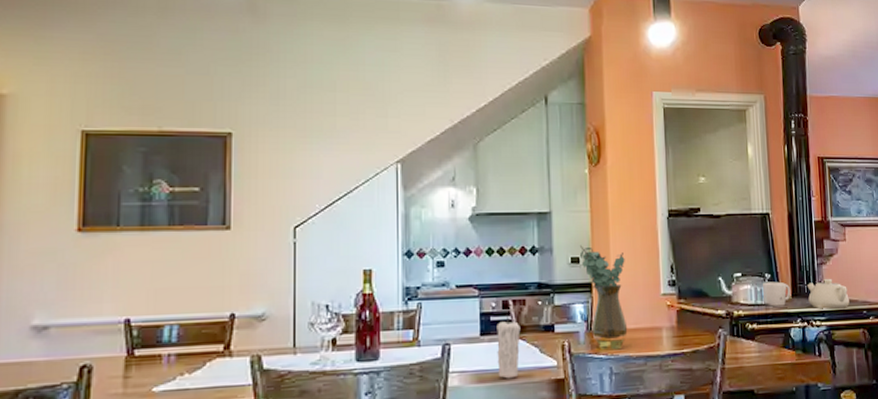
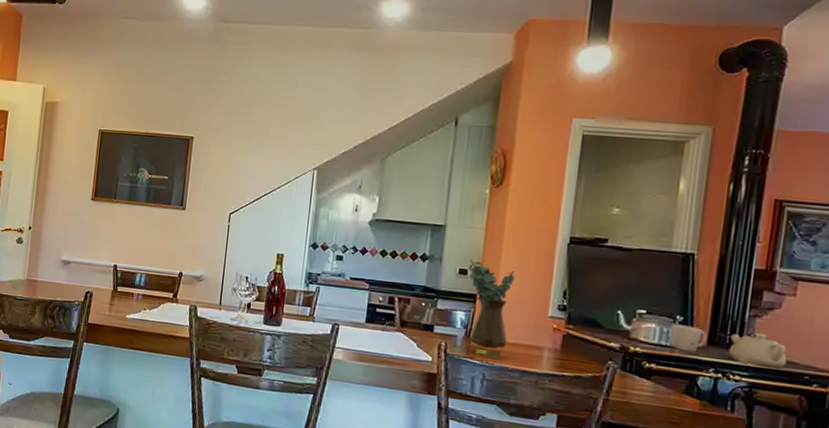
candle: present [496,314,521,379] -> none [376,308,403,364]

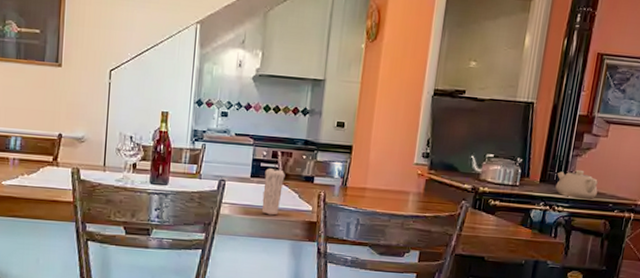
candle: none [376,308,403,364] -> present [261,162,285,216]
vase: present [469,259,515,360] -> none [346,112,386,206]
mug: present [668,323,708,352] -> none [510,165,540,189]

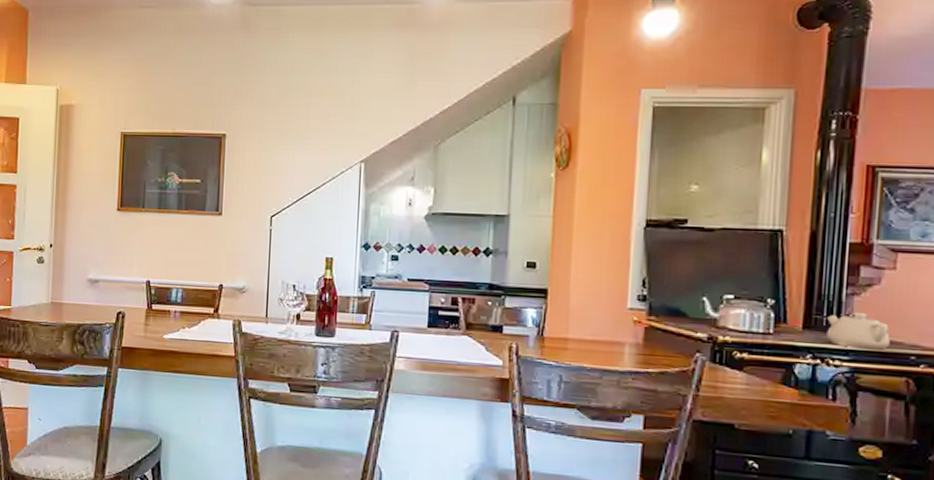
candle: present [261,162,285,216] -> none [442,310,468,371]

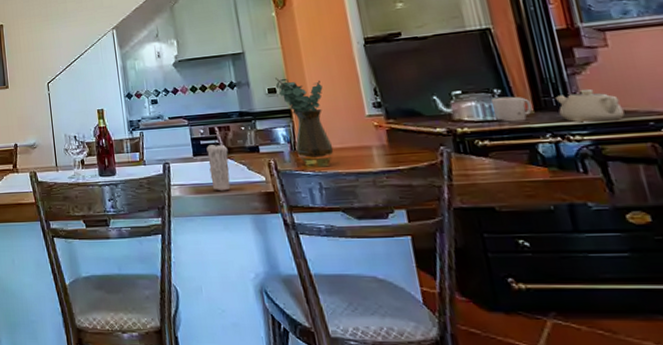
candle: none [442,310,468,371] -> present [206,138,231,191]
vase: none [538,250,588,359] -> present [275,77,334,168]
mug: none [760,308,803,338] -> present [491,96,533,122]

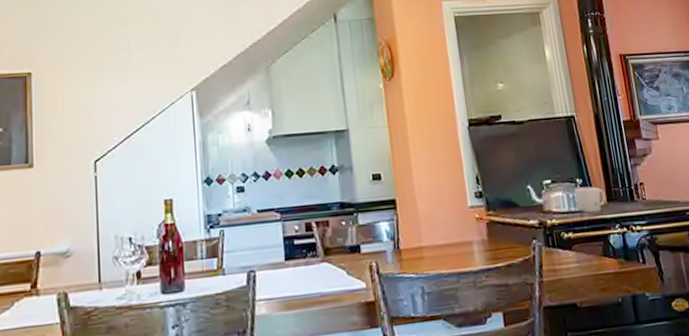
candle: present [206,138,231,191] -> none [301,236,327,305]
vase: present [275,77,334,168] -> none [380,161,437,270]
teapot: present [556,88,625,123] -> none [623,179,671,214]

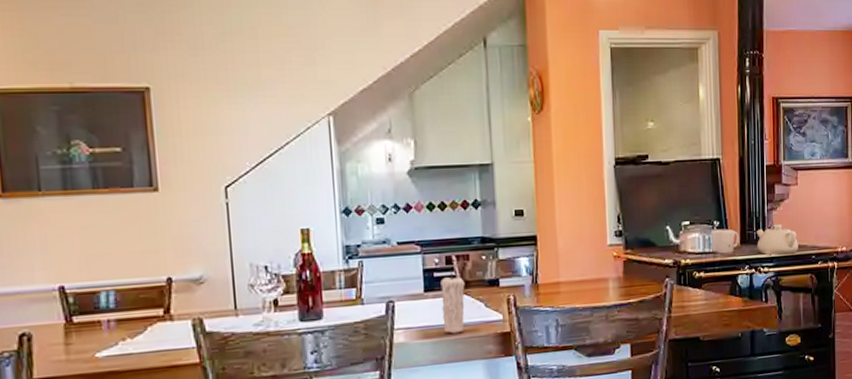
candle: none [301,236,327,305] -> present [440,269,465,334]
teapot: none [623,179,671,214] -> present [757,224,798,256]

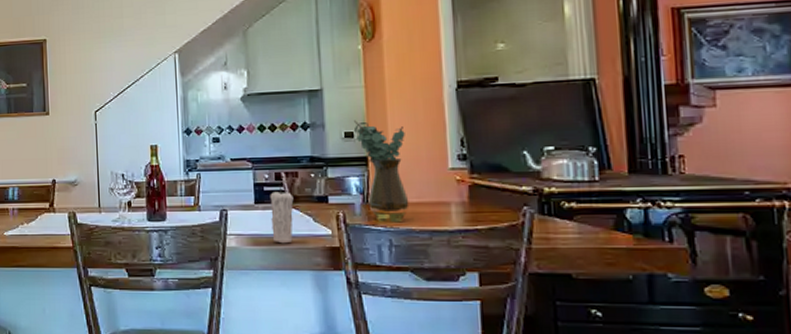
vase: none [524,197,574,304] -> present [354,120,409,223]
mug: present [710,229,740,254] -> none [584,155,628,184]
teapot: present [757,224,798,256] -> none [653,151,721,190]

